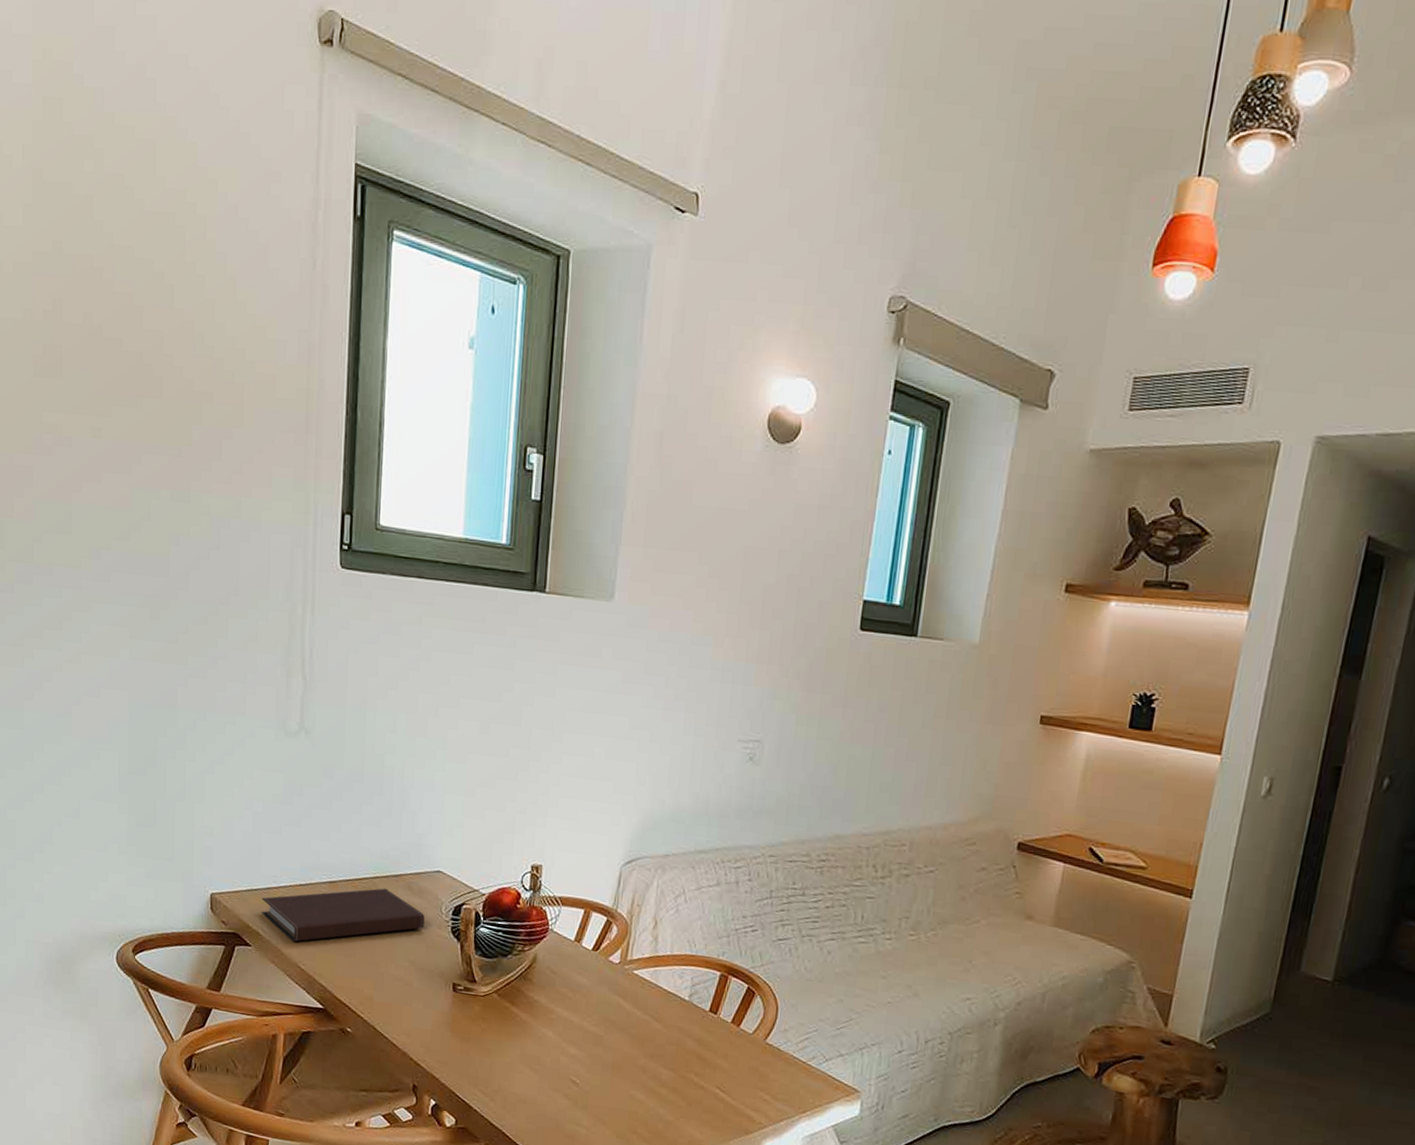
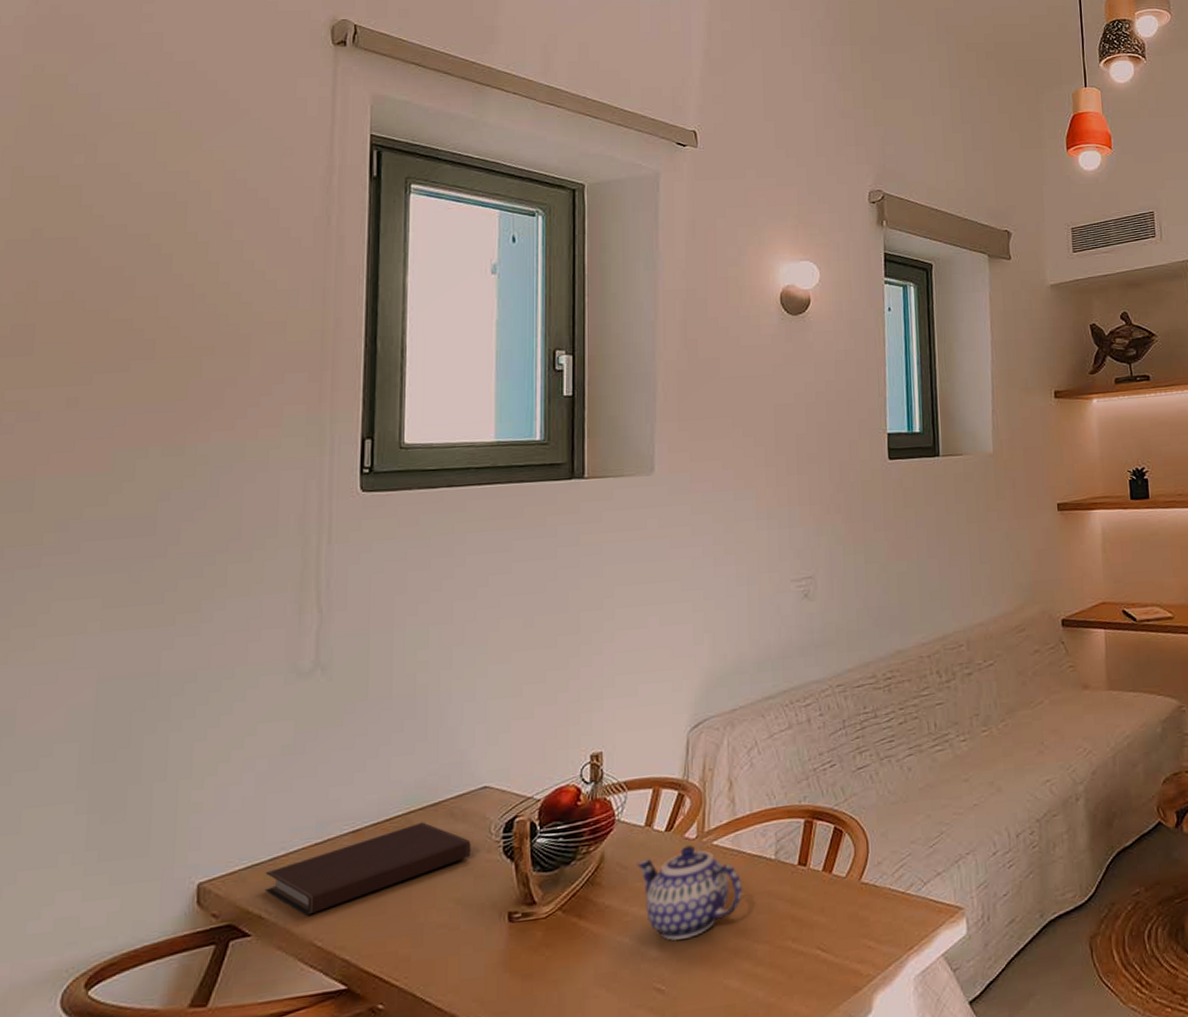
teapot: none [564,967,656,1047] -> present [637,845,743,941]

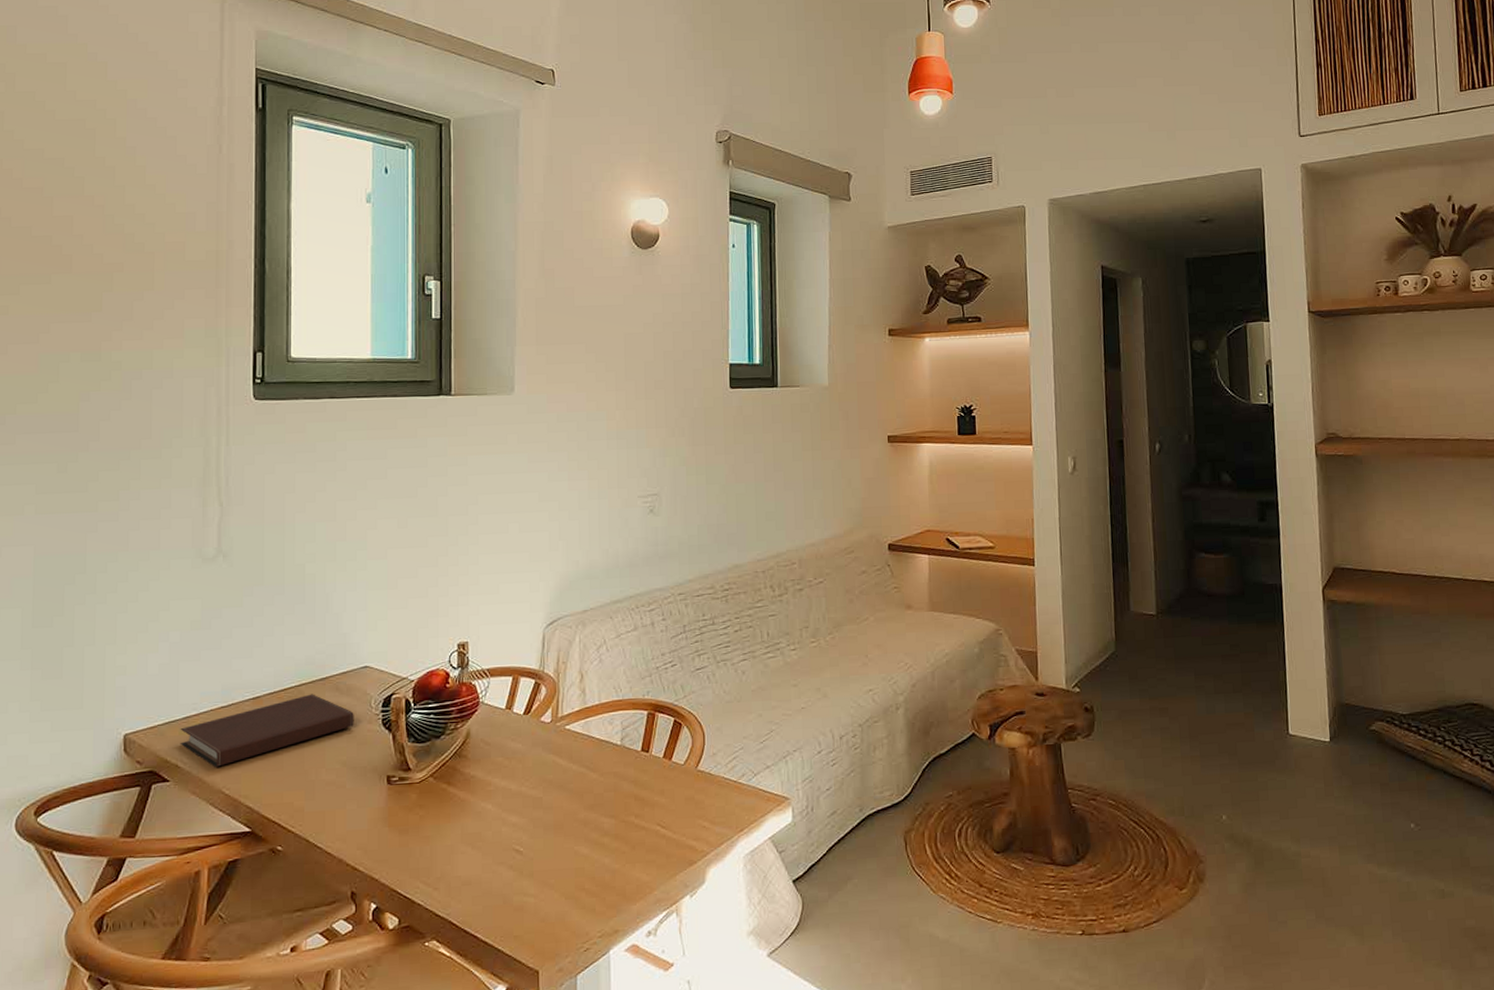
teapot: present [637,845,743,941] -> none [498,728,592,809]

